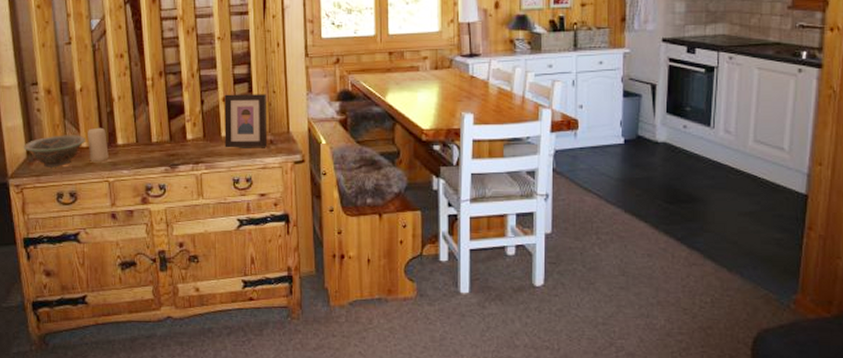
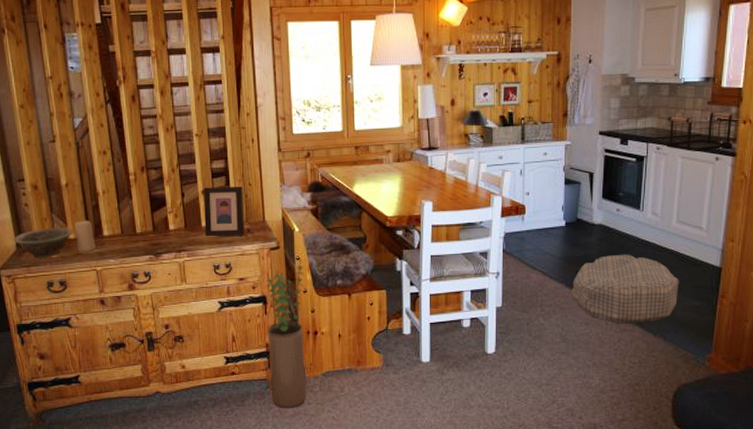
vase: none [290,174,331,341] -> present [266,258,307,409]
dog bed: none [631,177,758,257] -> present [571,254,679,324]
dish rack: none [740,17,820,62] -> present [666,112,735,151]

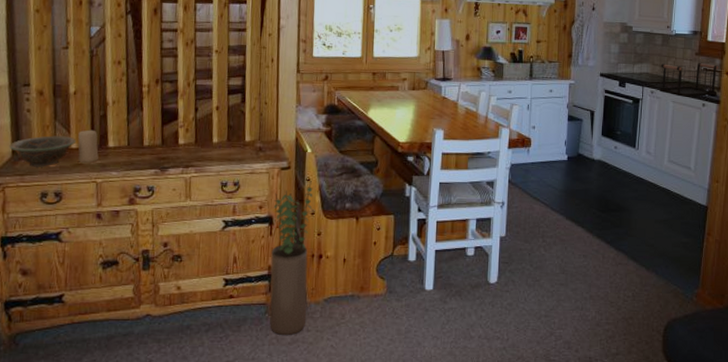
picture frame: present [203,186,245,237] -> none [215,103,258,154]
dog bed: present [571,254,679,324] -> none [571,189,670,258]

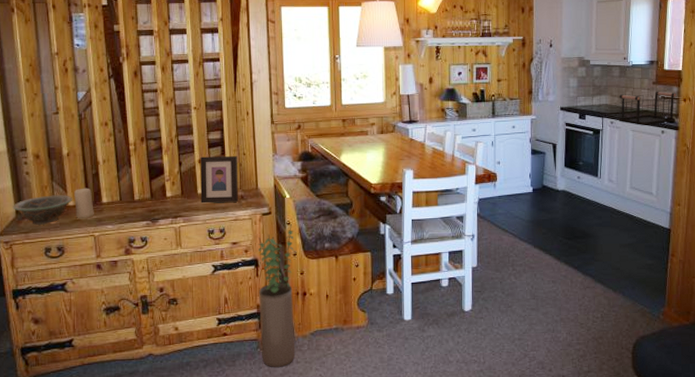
picture frame: none [215,103,258,154] -> present [200,156,239,204]

